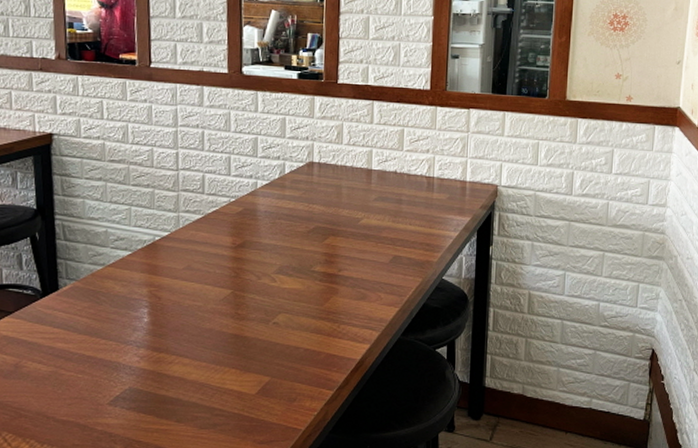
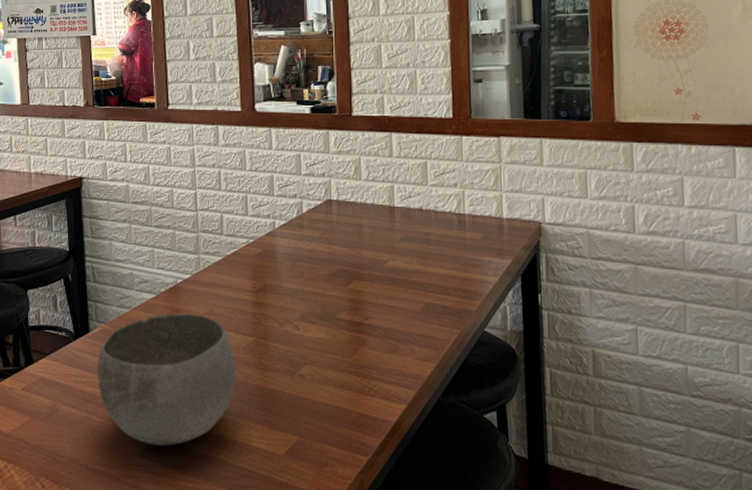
bowl: none [67,269,213,394] -> present [97,313,237,447]

